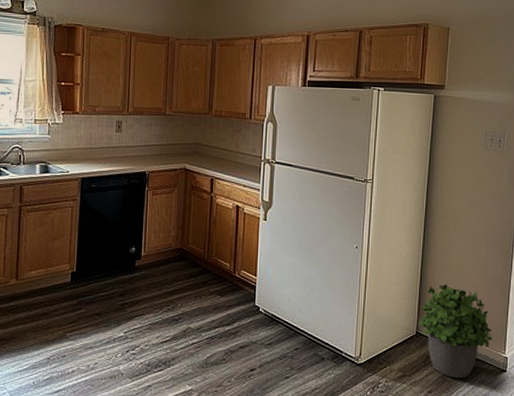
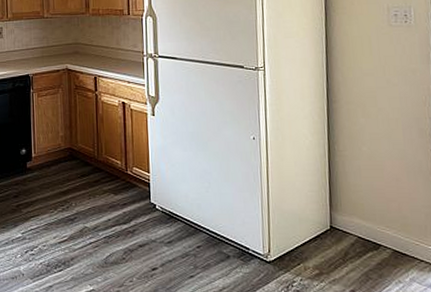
potted plant: present [418,284,492,379] -> none [331,174,421,276]

